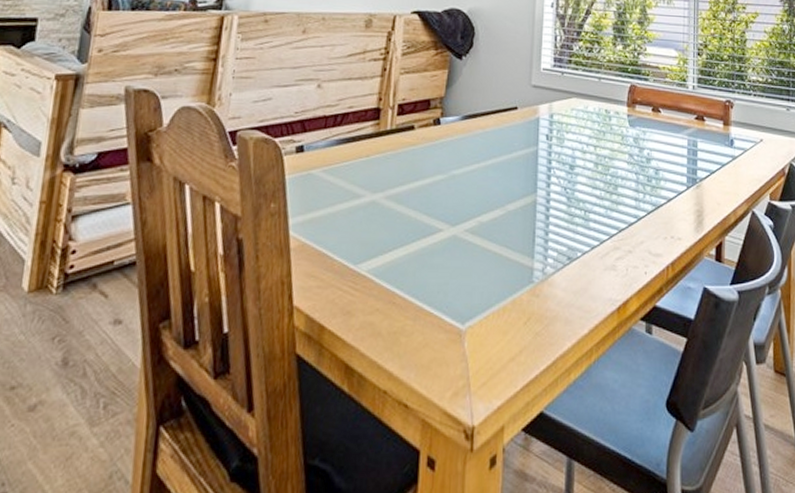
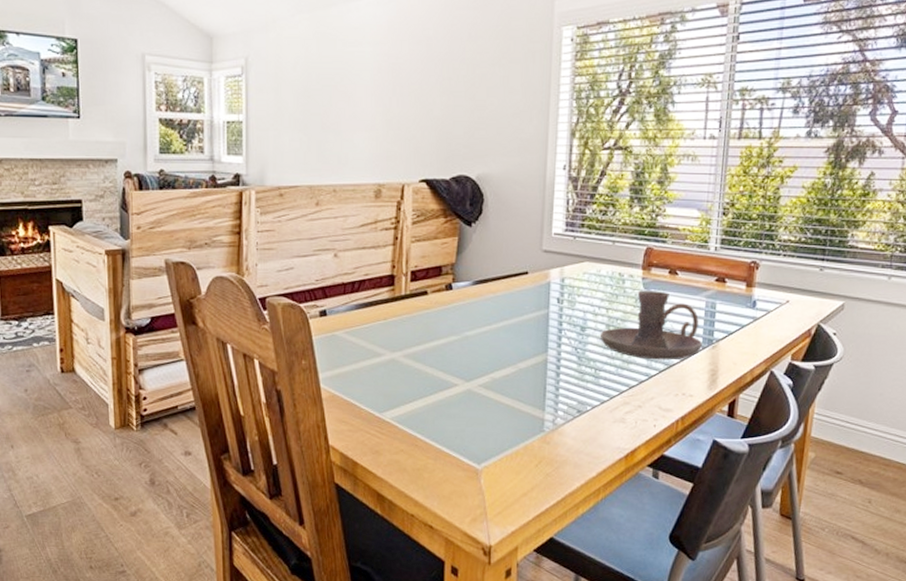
candle holder: none [588,128,687,201] -> present [599,290,702,360]

